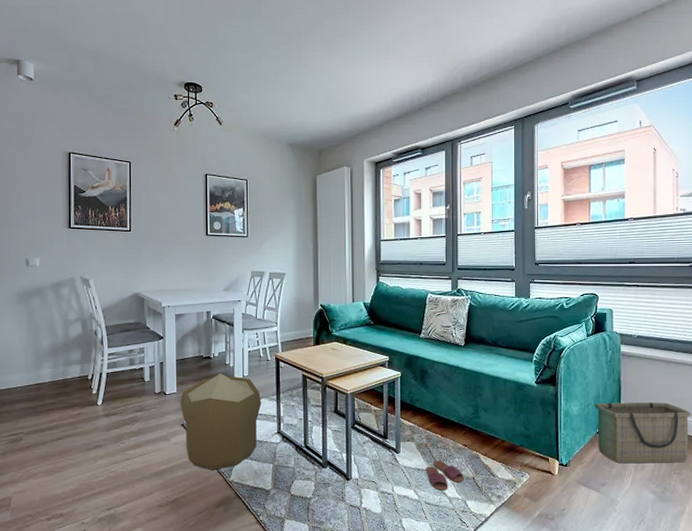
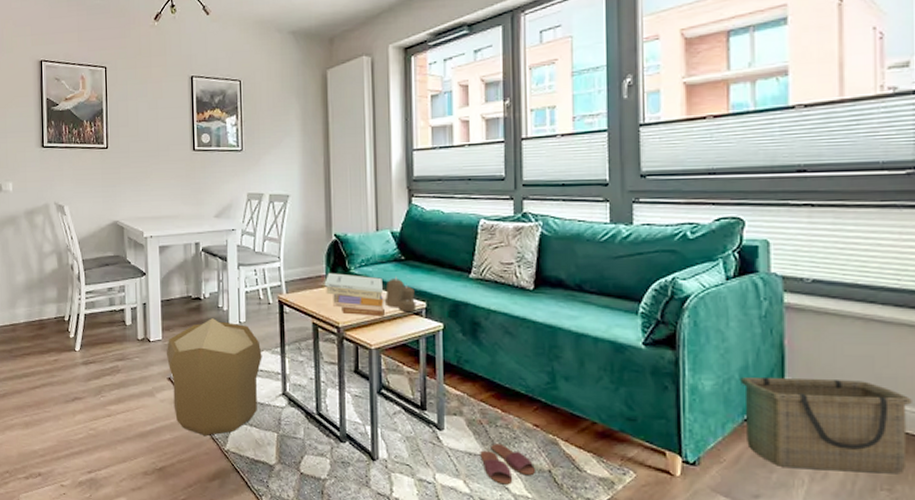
books: none [312,335,358,368] -> present [324,273,385,317]
candle: none [359,337,382,365] -> present [385,276,417,313]

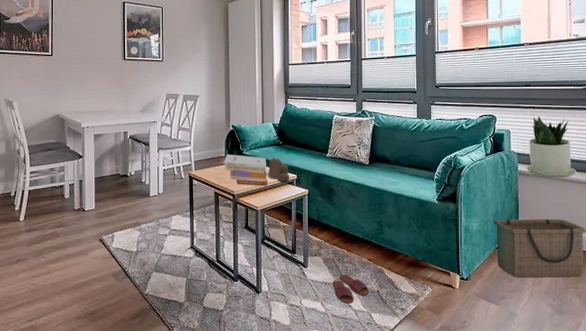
pouf: present [166,318,262,437] -> none [98,191,176,284]
planter: none [798,218,893,316] -> present [526,116,577,178]

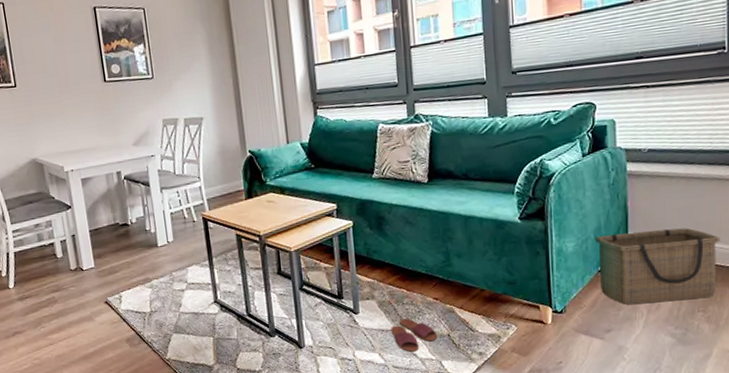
books: present [224,154,267,186] -> none [243,186,301,223]
candle: present [268,156,290,183] -> none [300,183,328,215]
planter: present [526,116,577,178] -> none [637,96,707,177]

